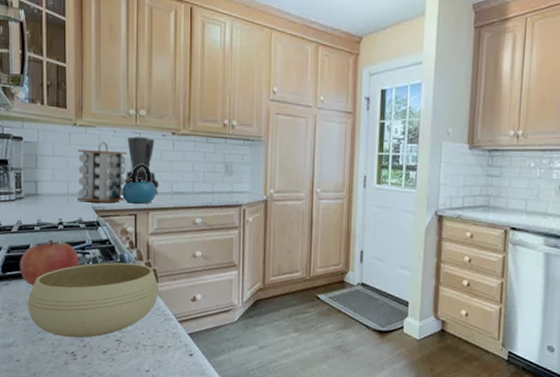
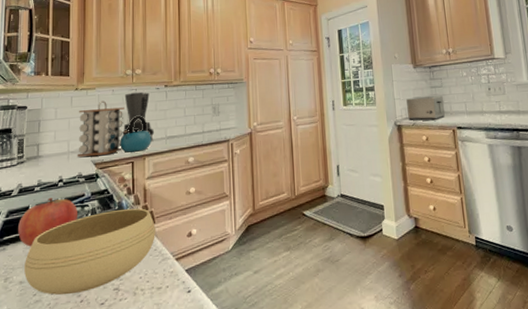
toaster: none [452,184,500,216] -> present [405,96,446,121]

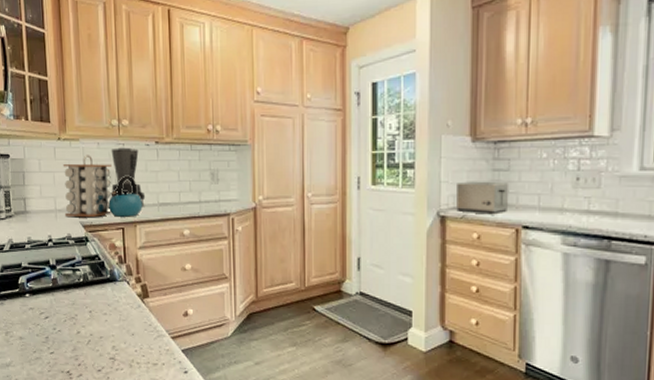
fruit: present [18,198,79,247] -> none [13,257,71,305]
bowl: present [24,208,155,295] -> none [22,278,150,357]

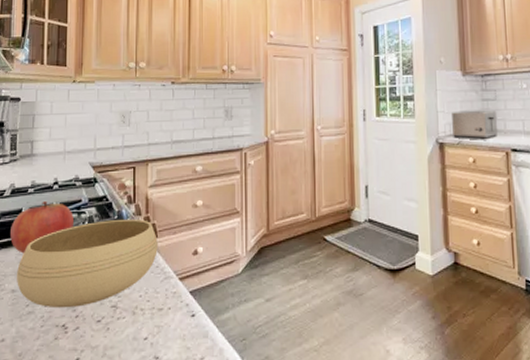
fruit: none [13,257,71,305] -> present [10,201,75,254]
bowl: none [22,278,150,357] -> present [17,218,158,308]
spice rack: present [62,155,113,218] -> none [73,96,126,159]
kettle: present [108,176,143,217] -> none [121,116,155,156]
blender: present [111,147,146,208] -> none [125,88,159,146]

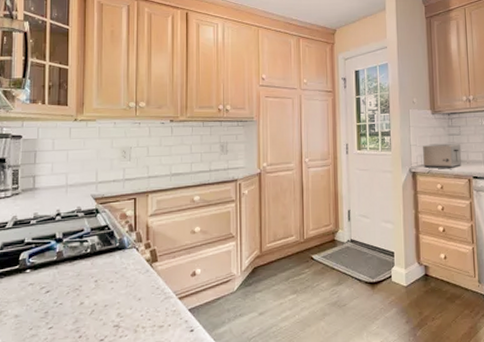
fruit: present [10,201,75,254] -> none [13,232,77,281]
bowl: present [17,218,158,308] -> none [20,245,158,330]

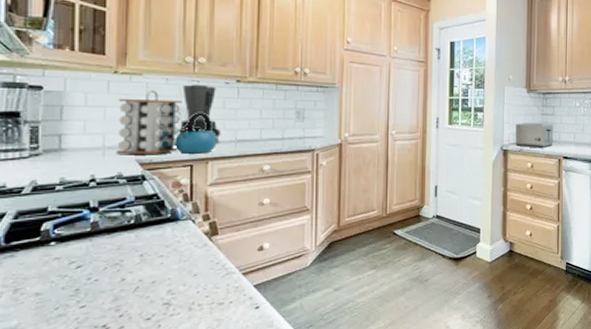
spice rack: none [75,133,127,191] -> present [115,90,182,155]
kettle: none [122,151,155,188] -> present [175,113,217,154]
blender: none [125,126,159,179] -> present [180,84,222,144]

